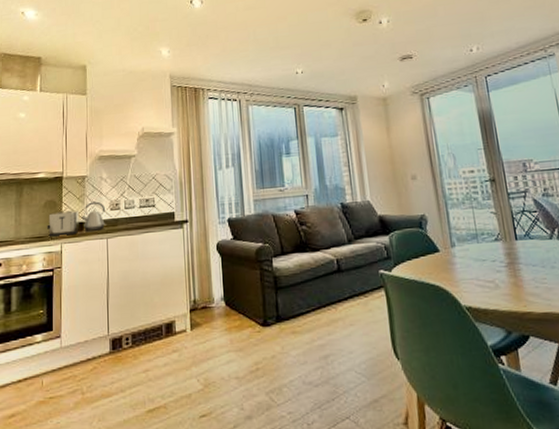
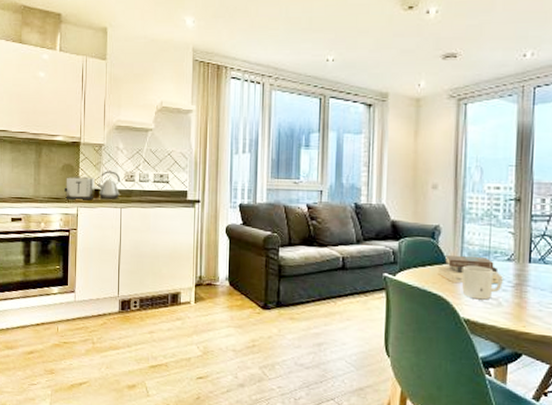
books: none [432,241,495,271] -> present [439,256,503,284]
mug: none [453,250,496,285] -> present [461,265,503,300]

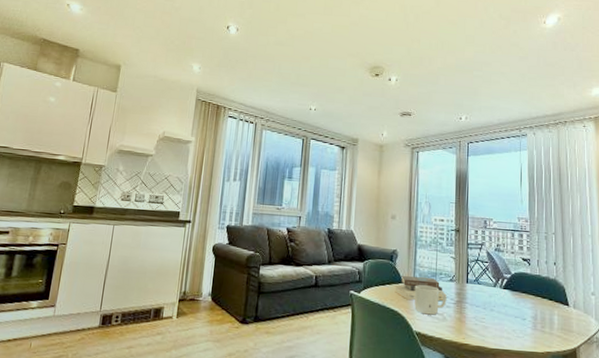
toaster: present [64,176,95,201] -> none [59,193,92,217]
kettle: present [97,171,121,200] -> none [93,190,116,218]

